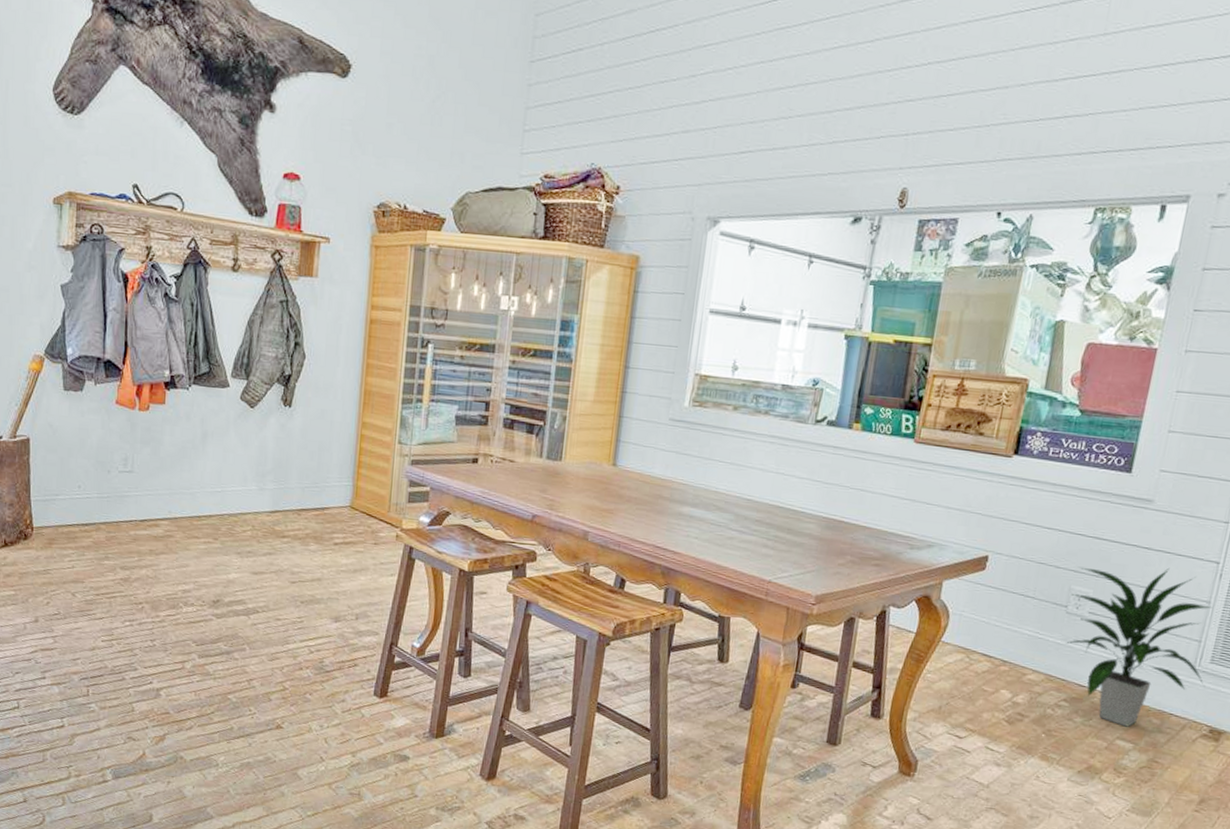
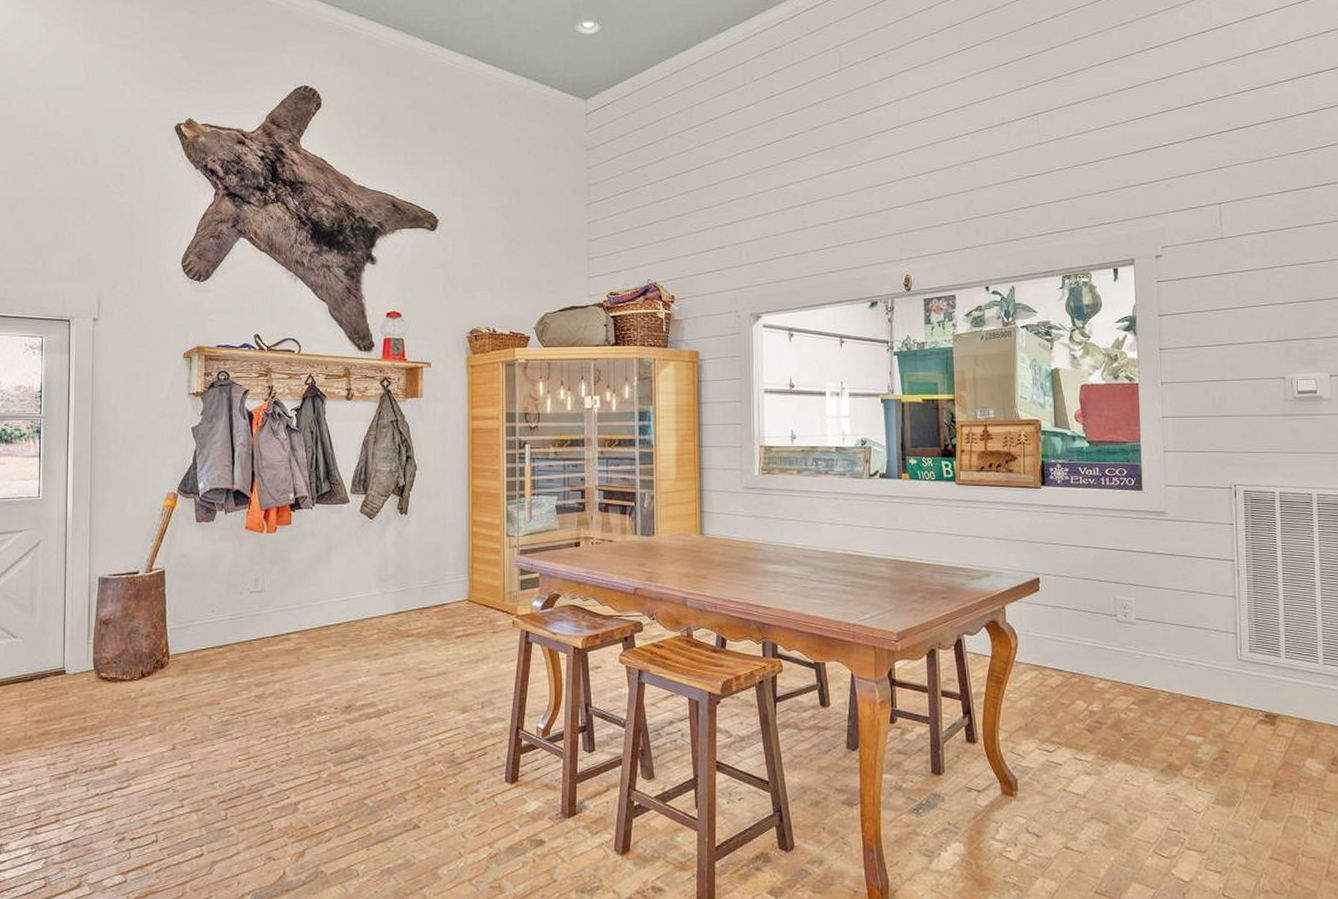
indoor plant: present [1066,566,1212,727] -> none [1117,569,1251,722]

